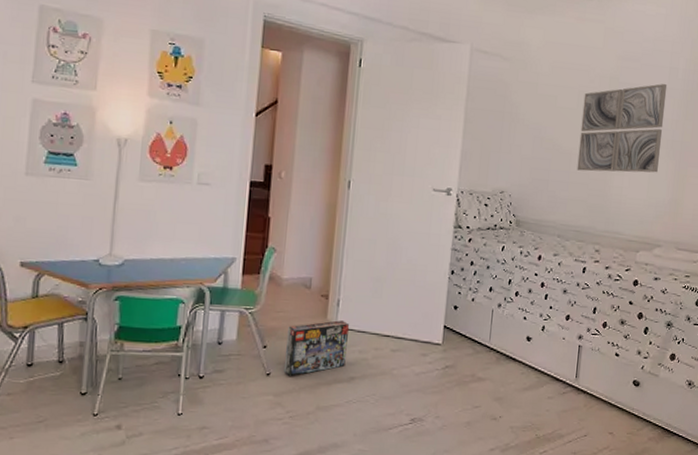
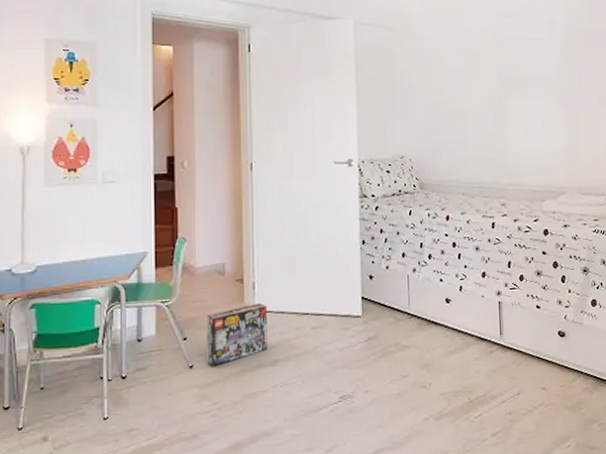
wall art: present [577,83,668,173] -> none [469,35,552,128]

